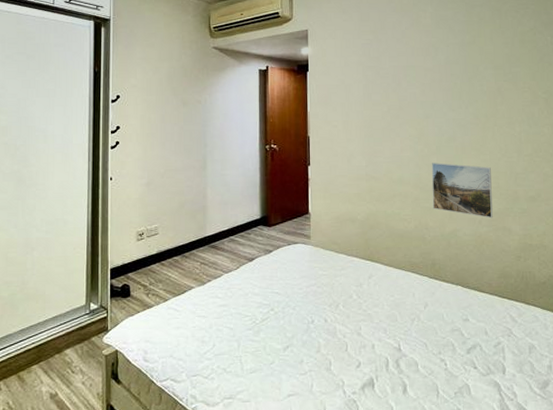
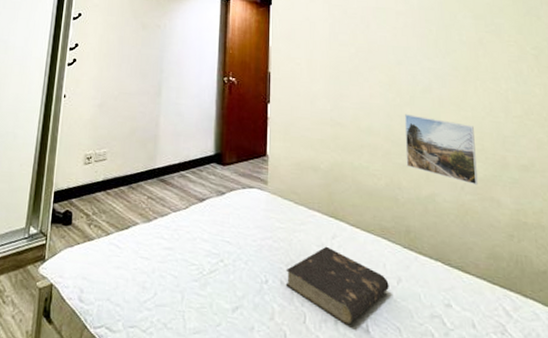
book: none [329,285,417,347] -> present [285,246,389,325]

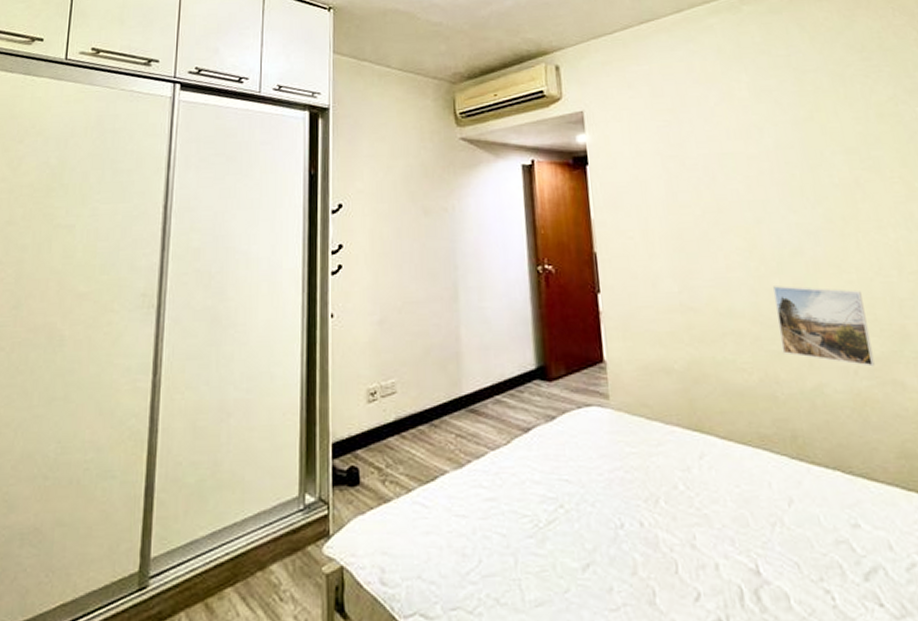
book: present [285,246,389,325] -> none [645,469,779,568]

